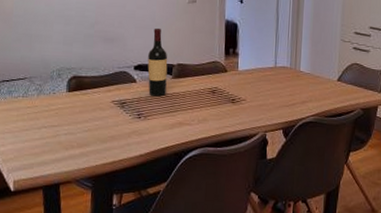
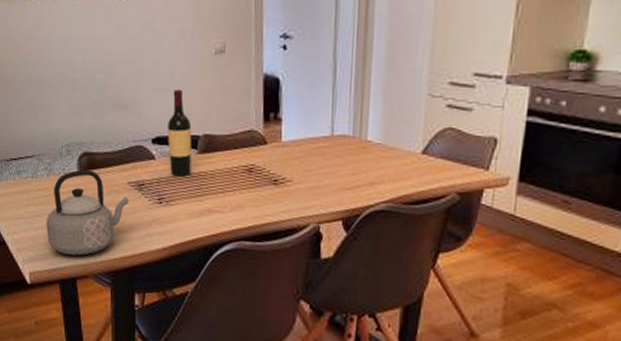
teapot: none [33,90,112,164] -> present [46,169,129,256]

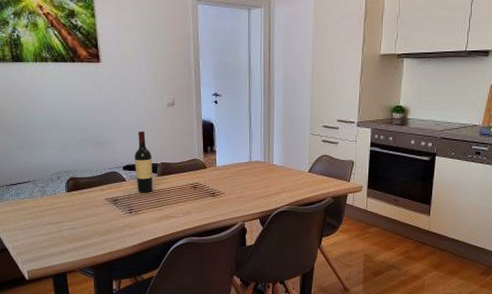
teapot: present [46,169,129,256] -> none [41,190,106,256]

